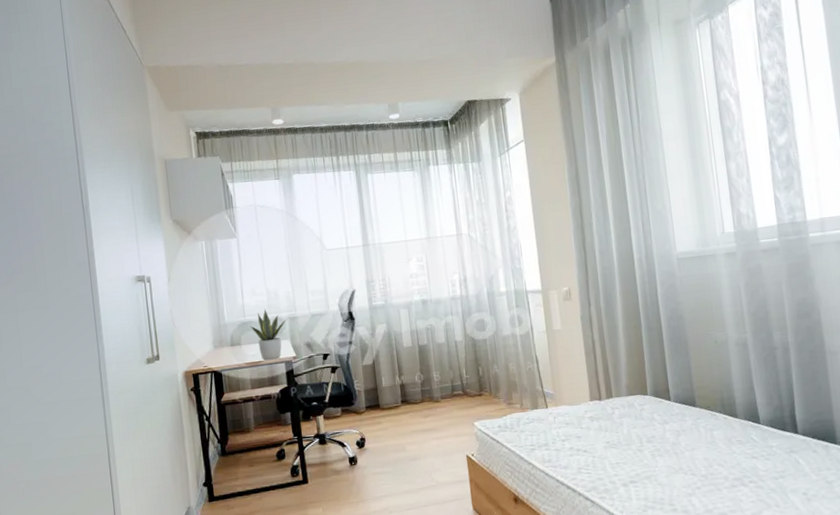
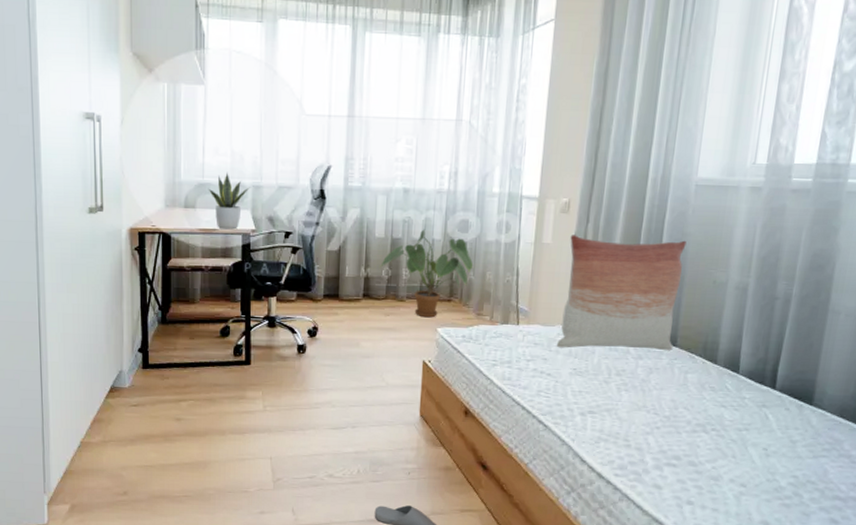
house plant: none [411,333,495,414] -> present [379,229,473,318]
pillow: none [577,308,694,425] -> present [556,235,686,351]

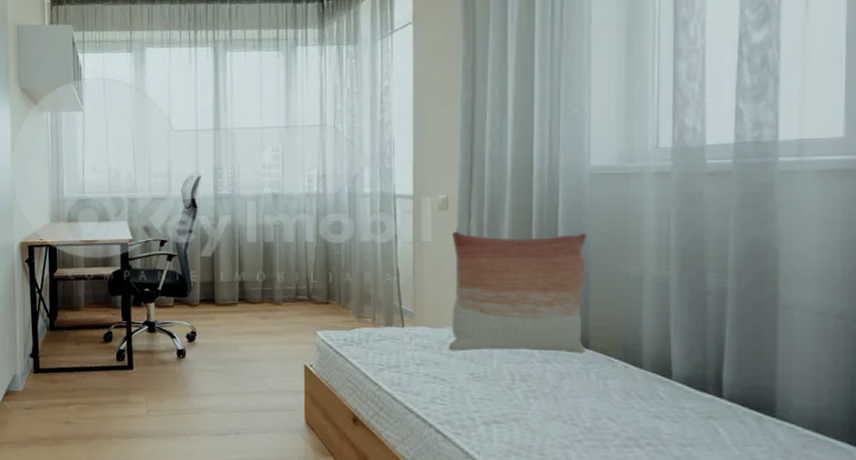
potted plant: present [208,171,250,230] -> none [88,187,126,240]
house plant: present [379,229,473,318] -> none [253,232,349,321]

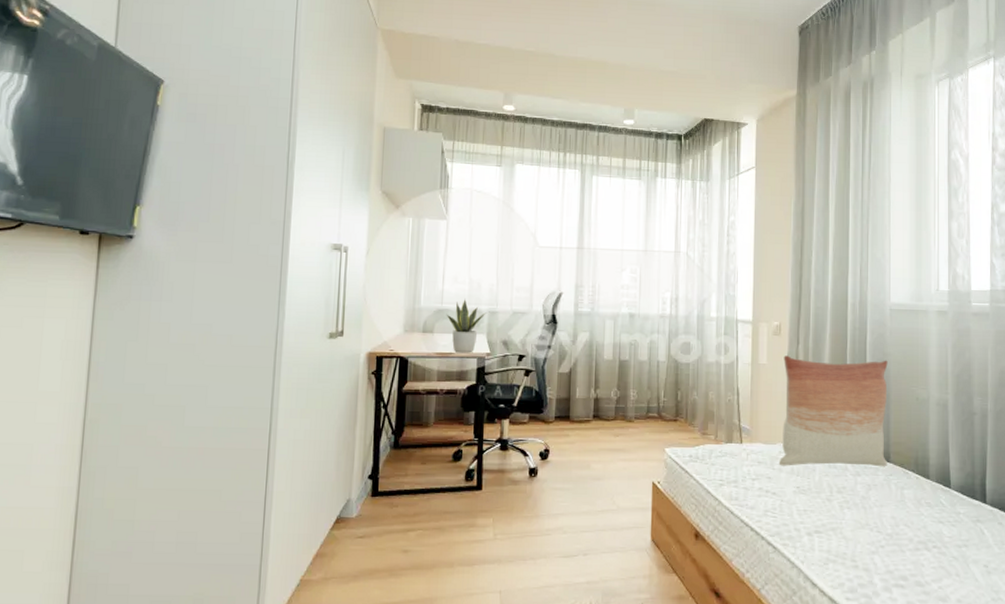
potted plant: none [88,187,126,240] -> present [446,298,486,353]

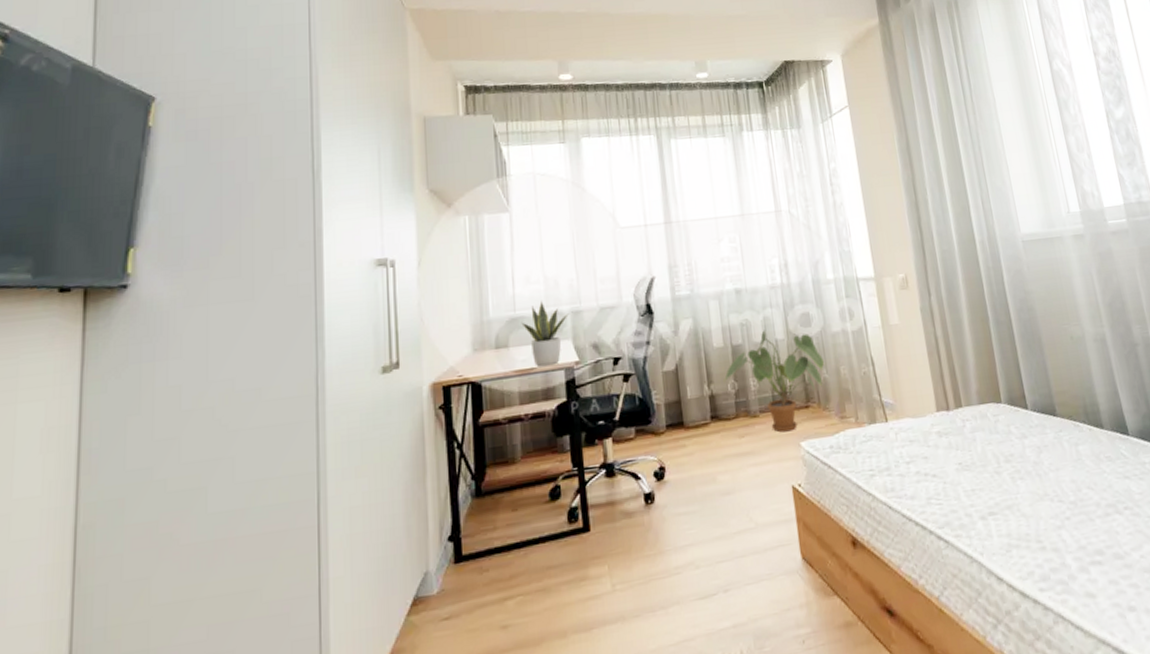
house plant: none [608,351,696,438] -> present [723,330,824,432]
pillow: present [778,355,888,467] -> none [916,299,1055,442]

